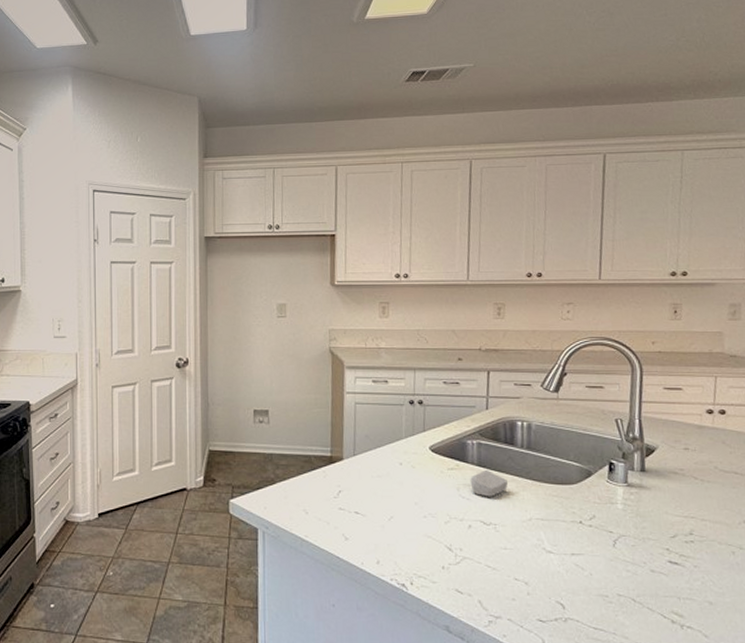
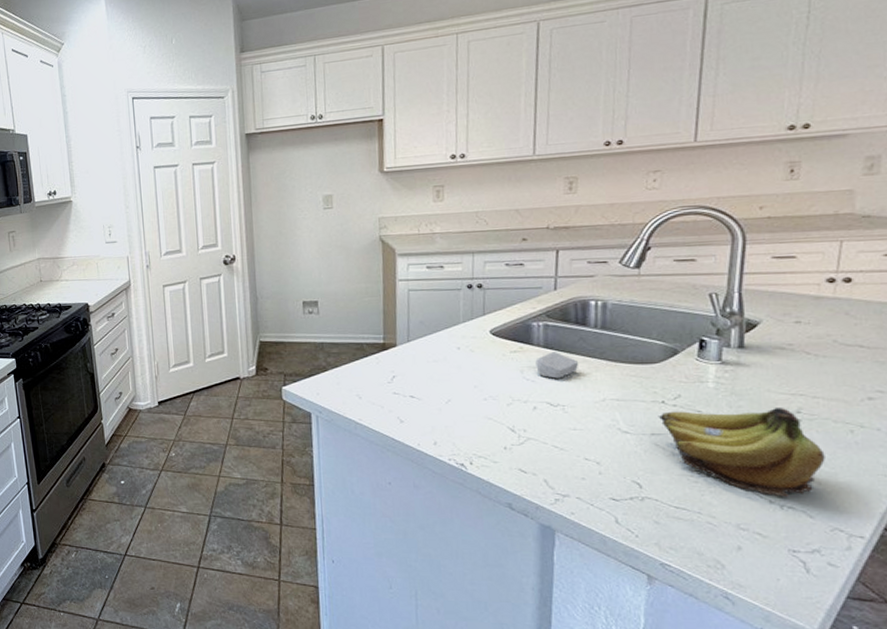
fruit: none [576,528,714,617] -> present [658,406,825,497]

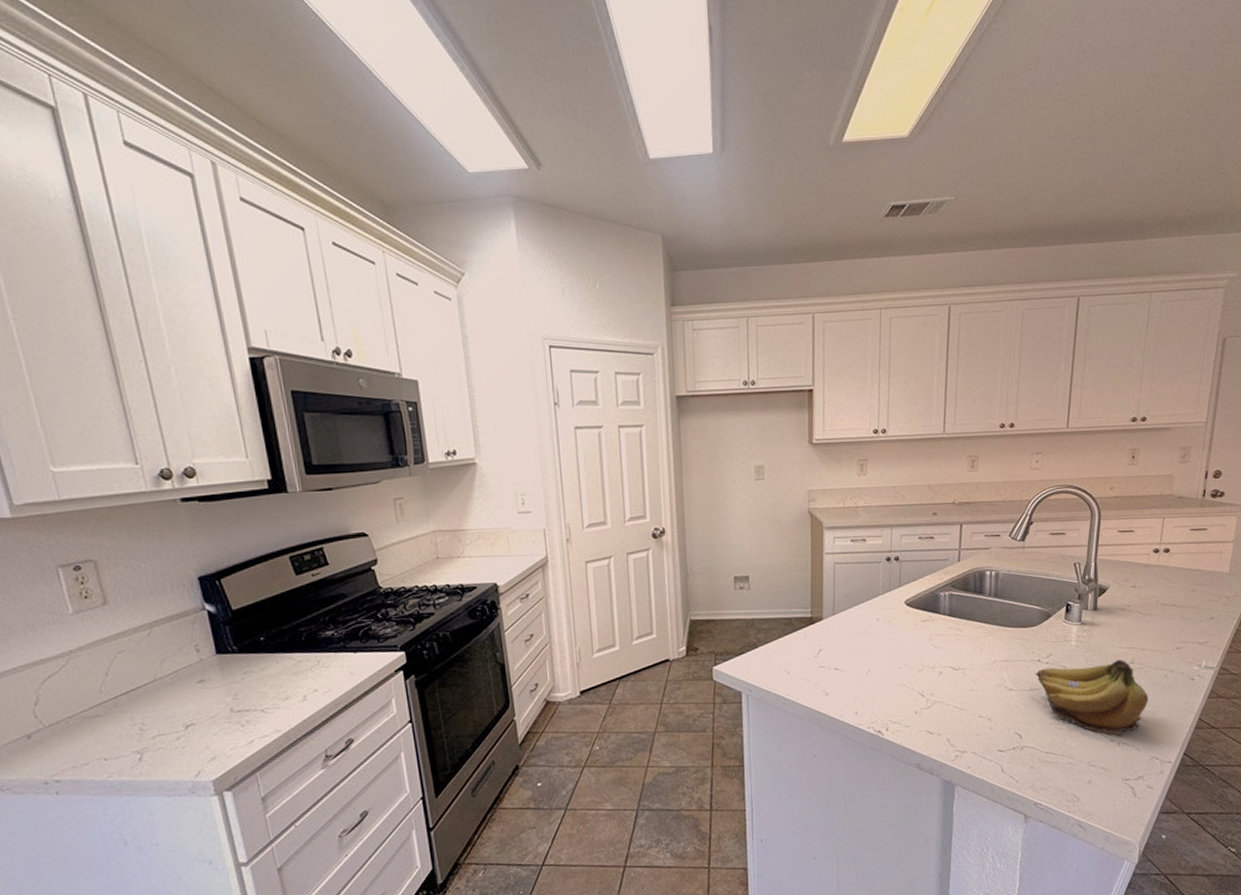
soap bar: present [535,352,579,379] -> none [942,619,977,644]

